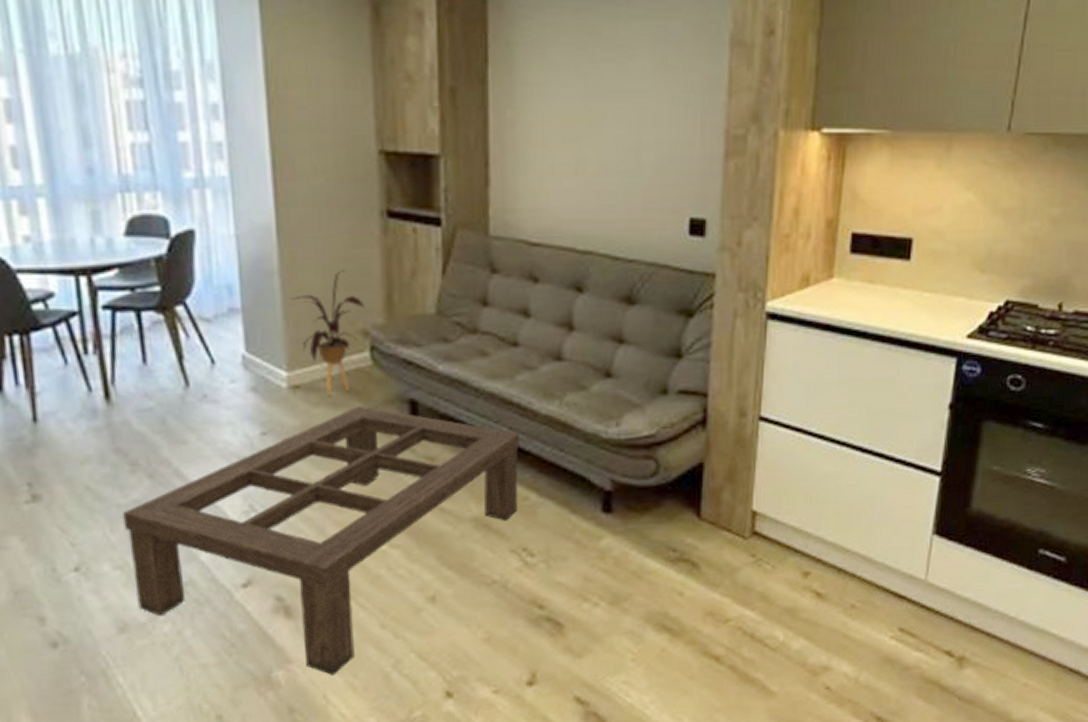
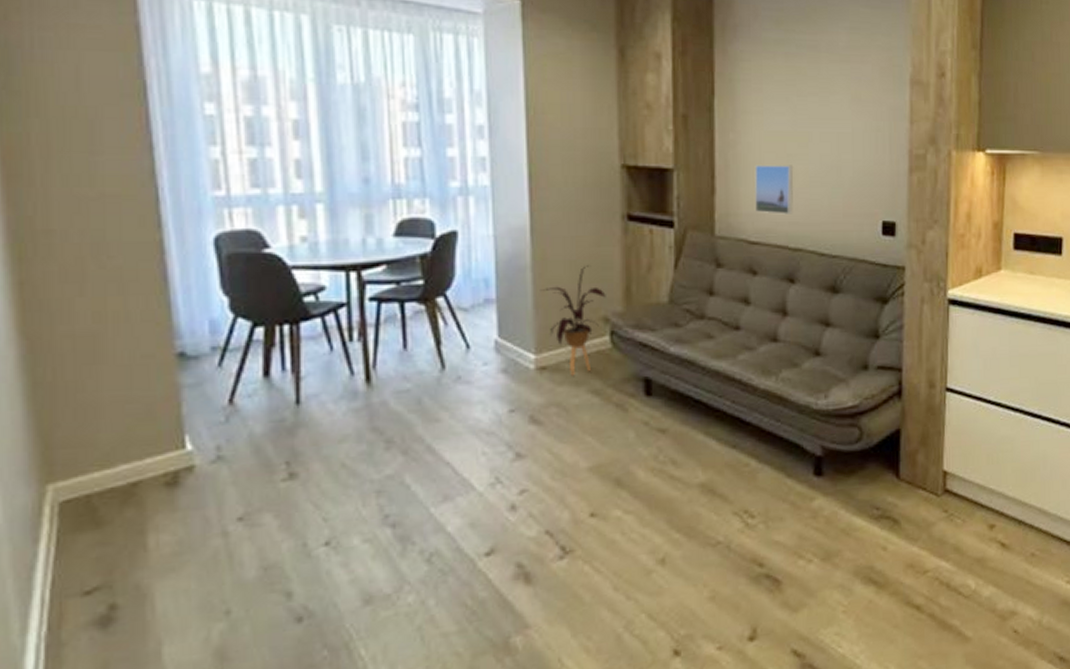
coffee table: present [123,405,519,675] -> none [376,384,741,639]
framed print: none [536,149,584,210] -> present [755,165,794,214]

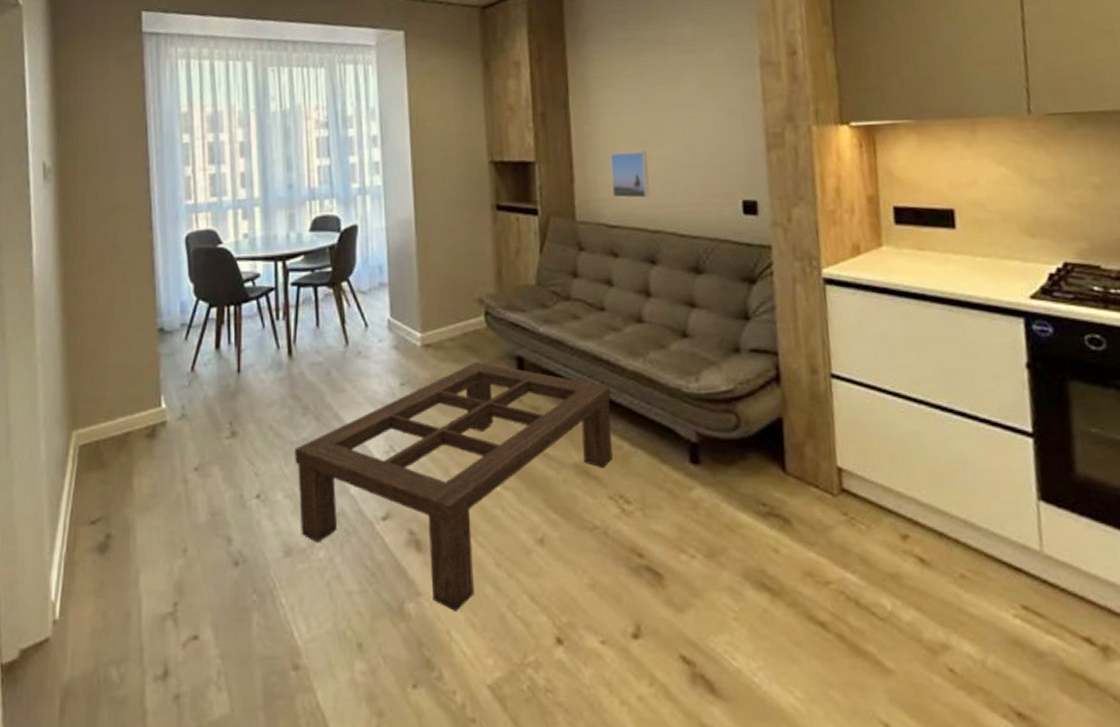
coffee table: none [376,384,741,639] -> present [295,361,613,611]
house plant: present [540,265,606,376] -> none [424,252,480,353]

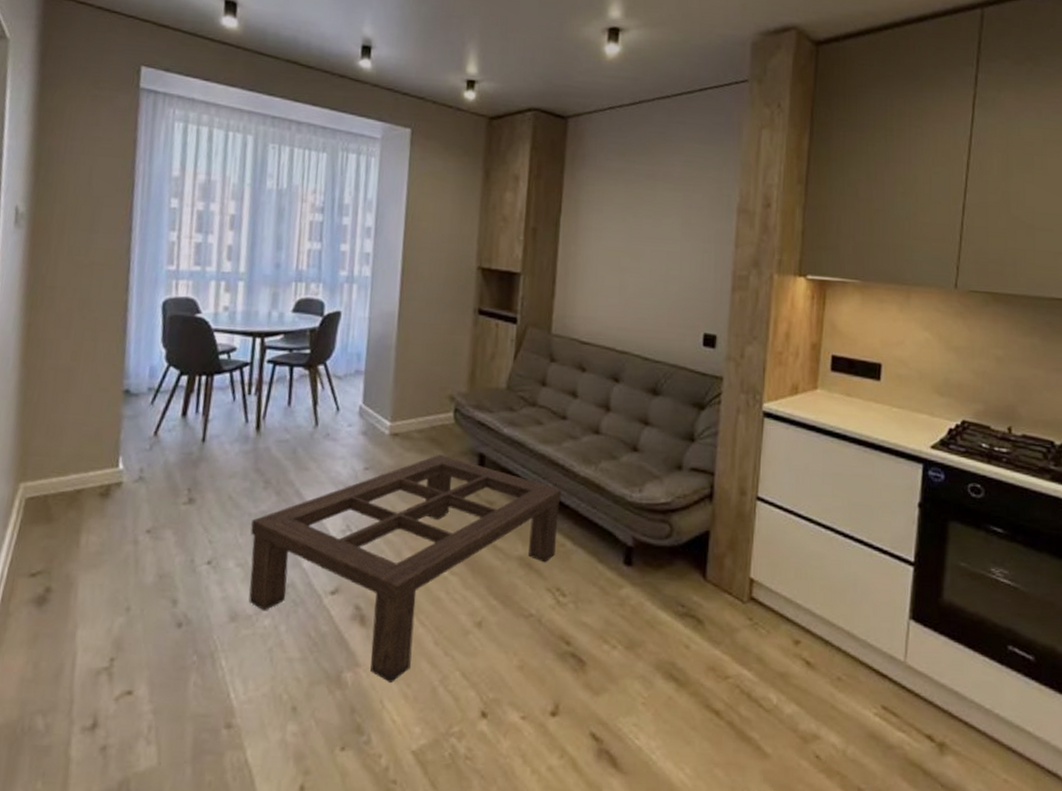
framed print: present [610,151,650,199] -> none [589,274,626,320]

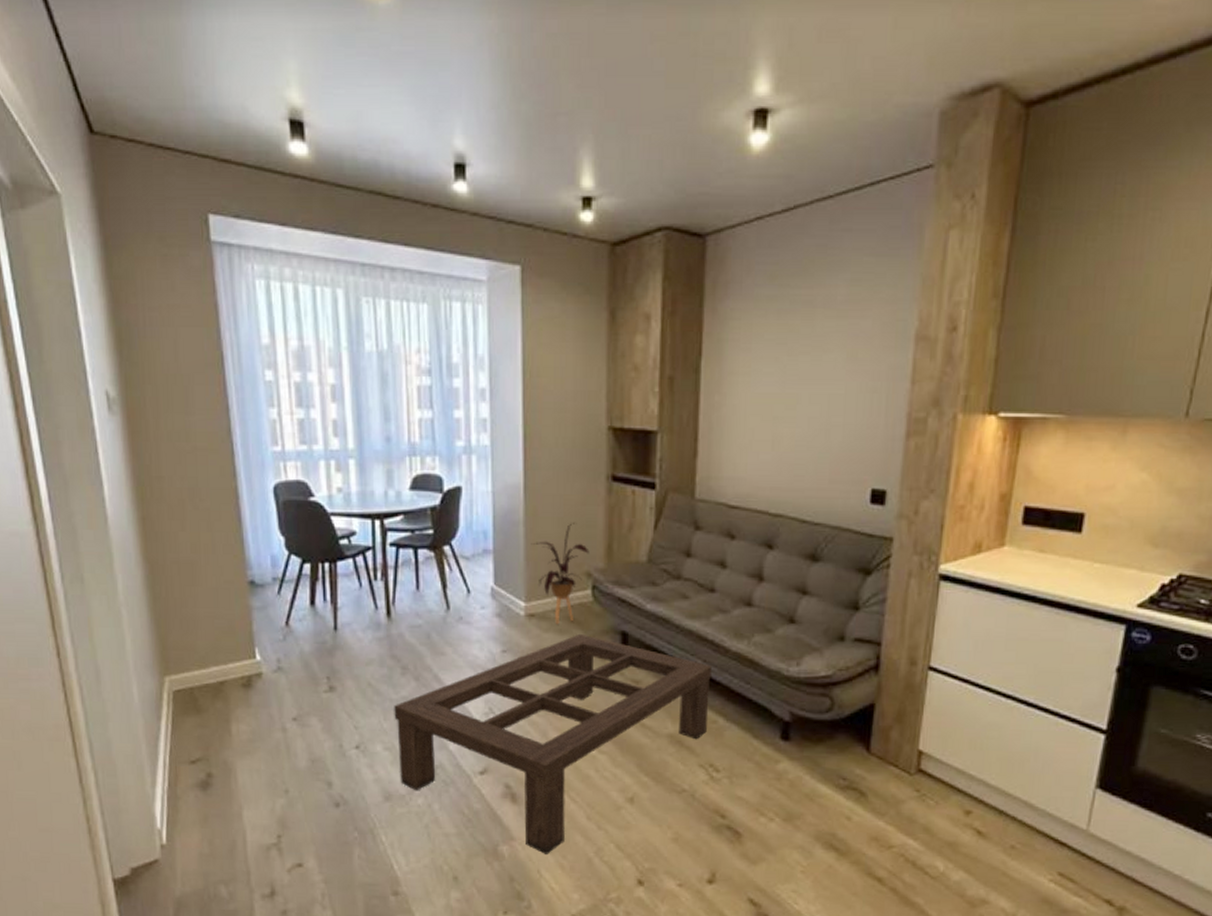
house plant: none [400,350,454,444] -> present [531,523,590,624]

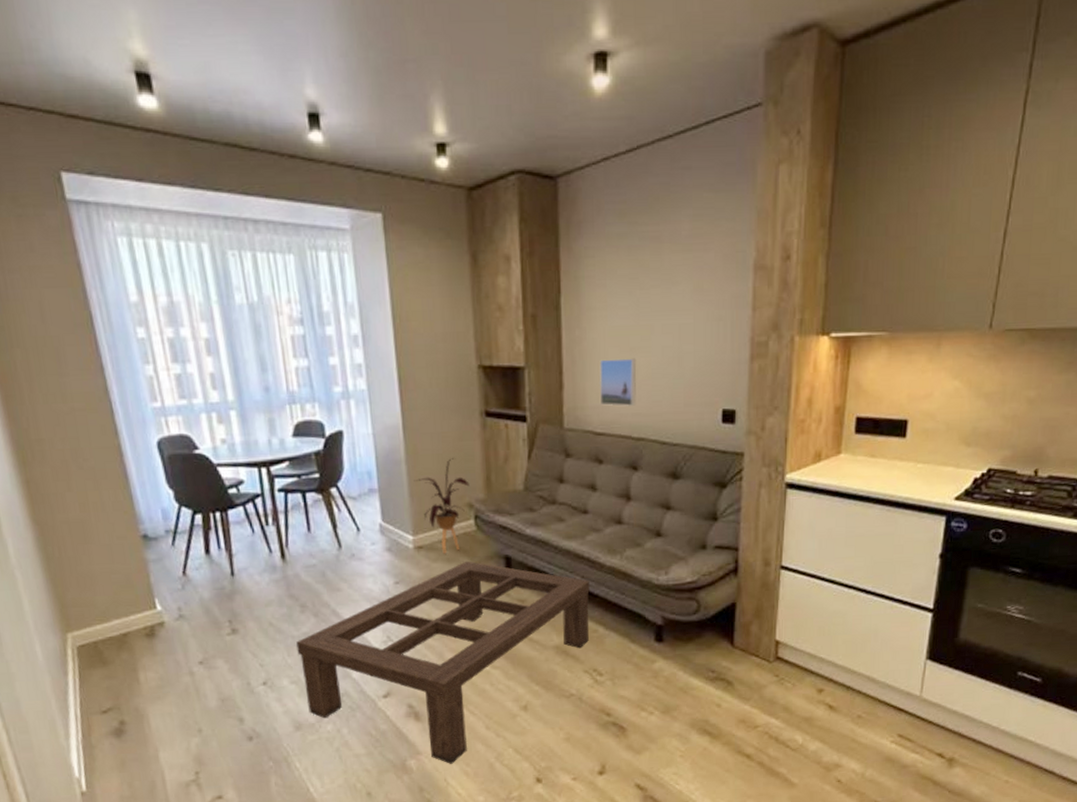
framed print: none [737,428,779,479] -> present [599,358,637,406]

